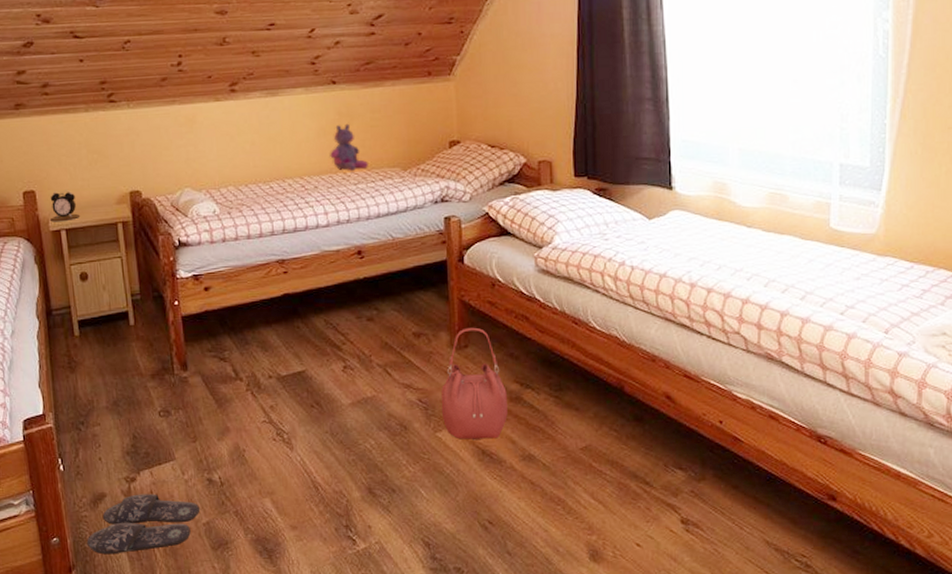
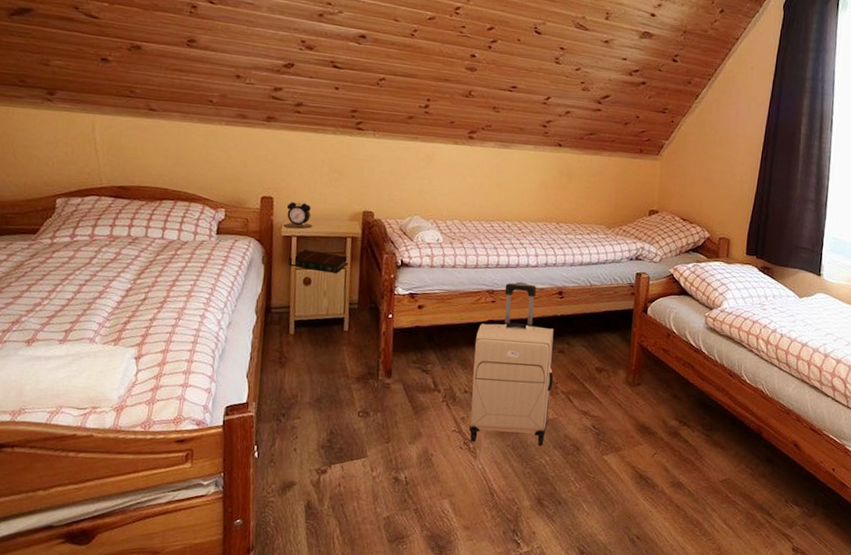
book: none [60,242,125,264] -> present [288,249,350,273]
slippers: present [86,493,199,555] -> none [269,485,382,540]
suitcase: none [272,246,367,432] -> present [469,282,554,446]
toy: present [330,123,368,172] -> none [547,181,579,224]
handbag: present [441,327,508,440] -> none [610,368,667,466]

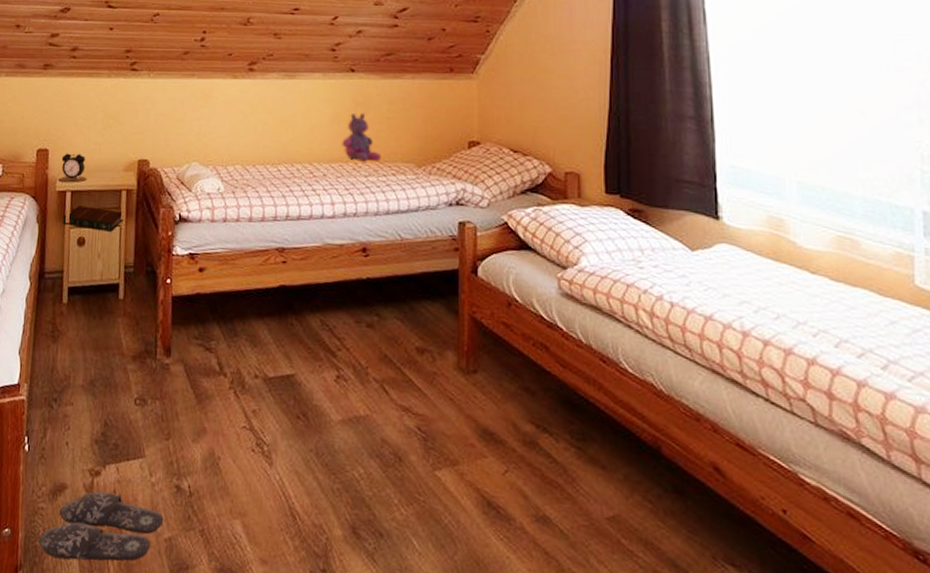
slippers: none [269,485,382,540] -> present [38,491,163,561]
suitcase: present [469,282,554,446] -> none [263,237,362,452]
toy: none [547,181,579,224] -> present [342,113,381,163]

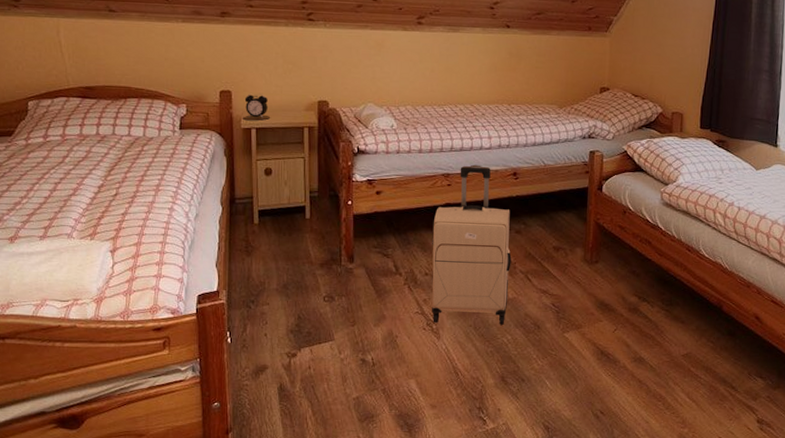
slippers: present [38,491,163,561] -> none [245,368,351,421]
book: present [62,206,125,232] -> none [248,141,308,163]
suitcase: none [263,237,362,452] -> present [432,164,512,325]
toy: present [342,113,381,163] -> none [498,63,530,105]

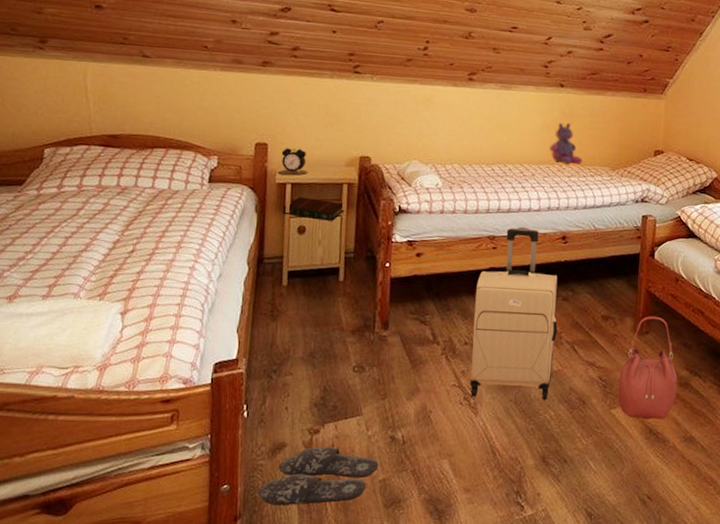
slippers: none [245,368,351,421] -> present [258,446,378,506]
book: none [248,141,308,163] -> present [281,197,346,221]
toy: none [498,63,530,105] -> present [550,123,582,166]
handbag: none [570,246,627,342] -> present [618,316,678,419]

